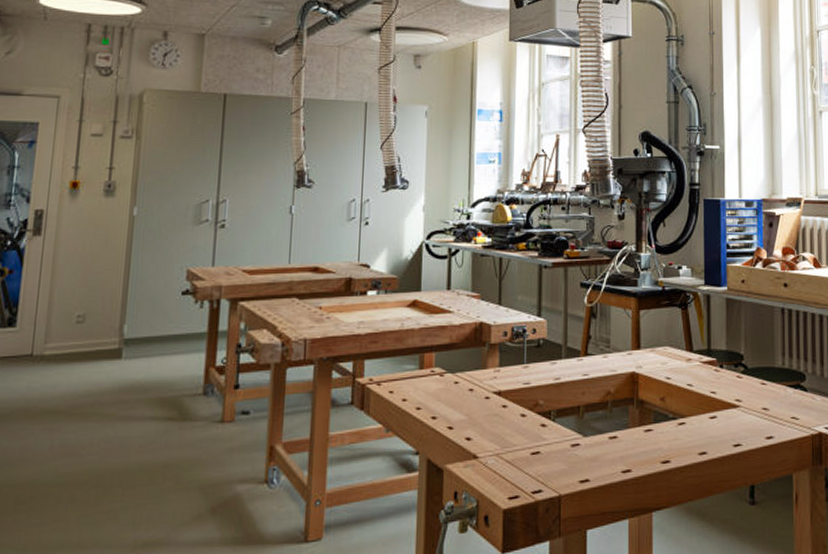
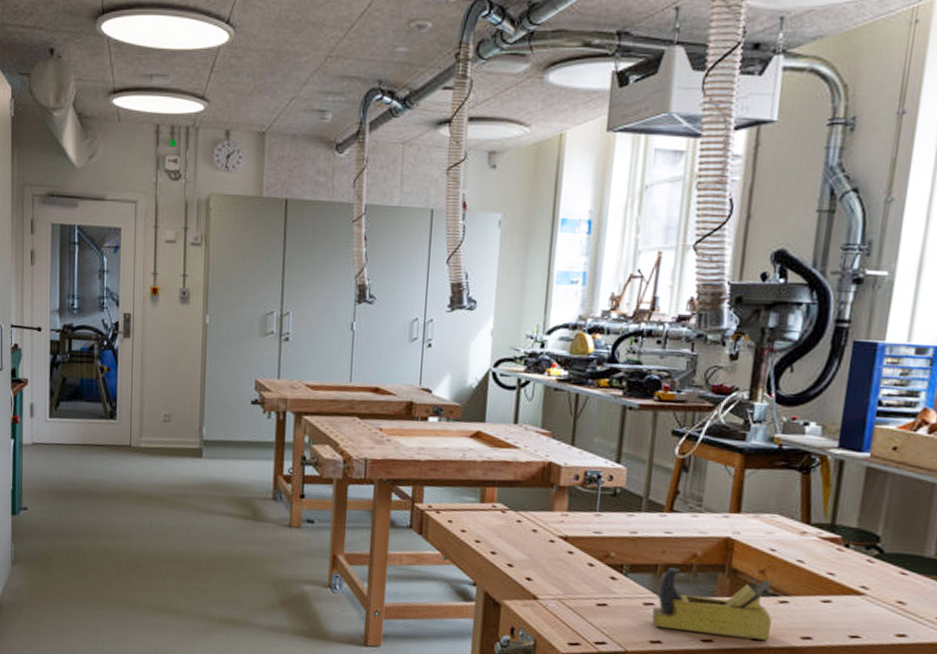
hand plane: none [580,406,675,466] -> present [652,567,772,641]

